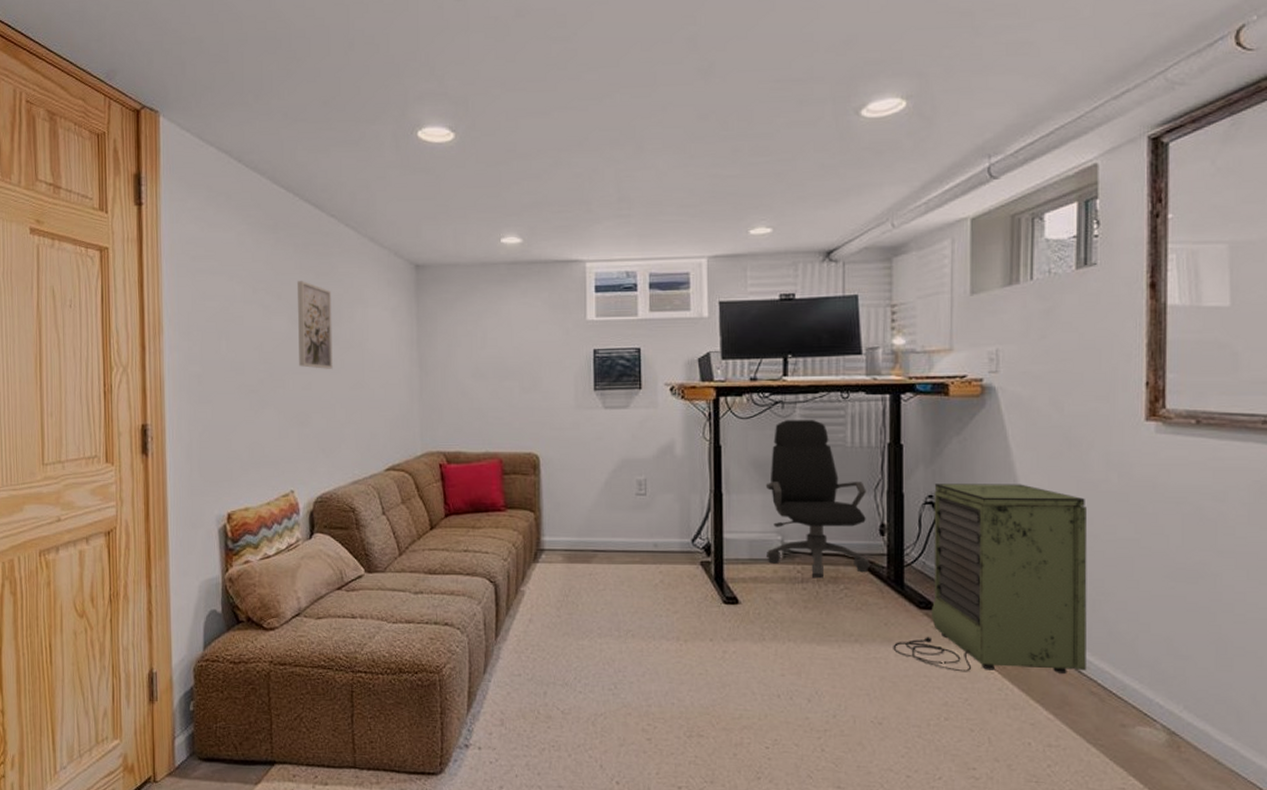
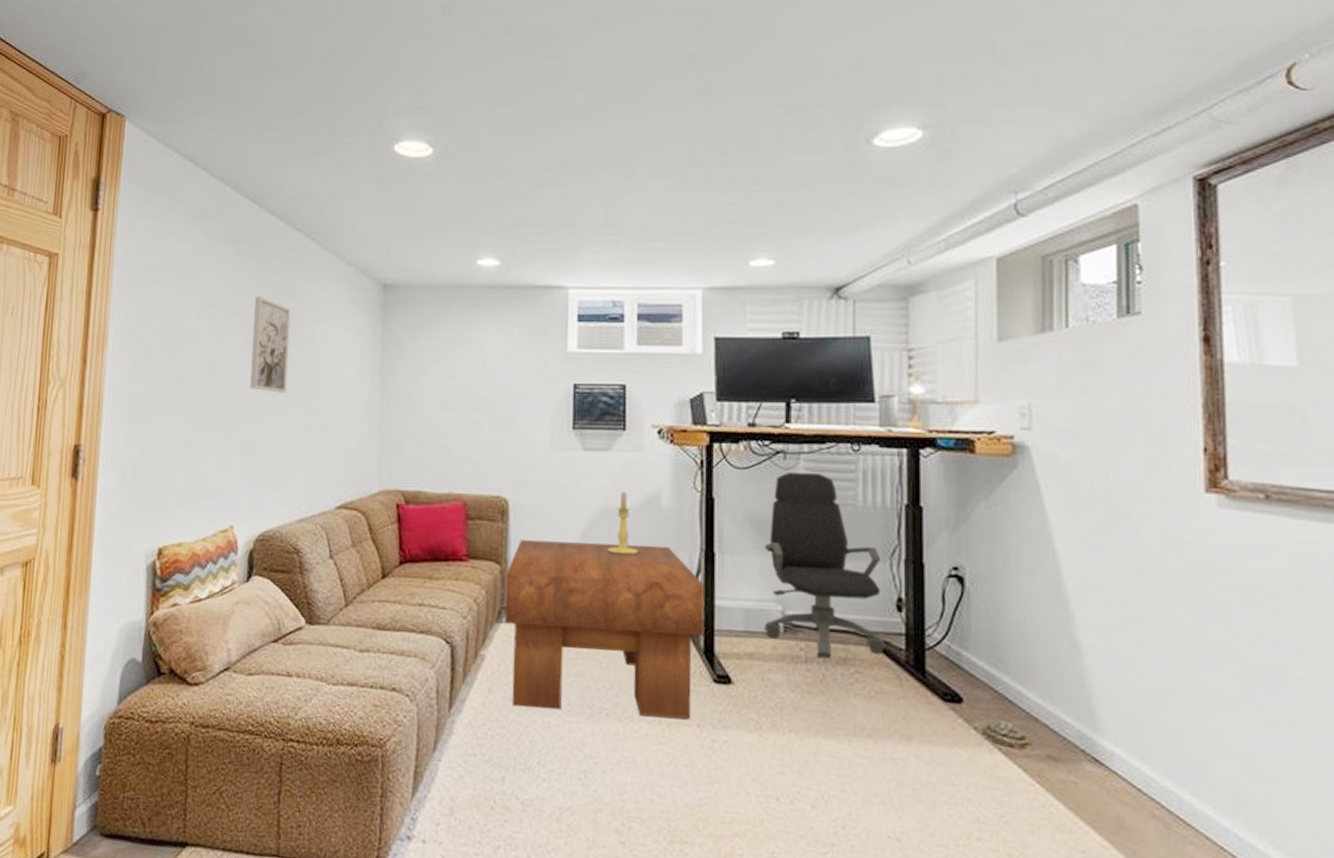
coffee table: none [540,489,713,635] -> present [504,540,704,719]
candle holder: none [628,443,655,499] -> present [607,491,638,556]
storage cabinet: present [893,483,1088,675] -> none [913,554,1146,792]

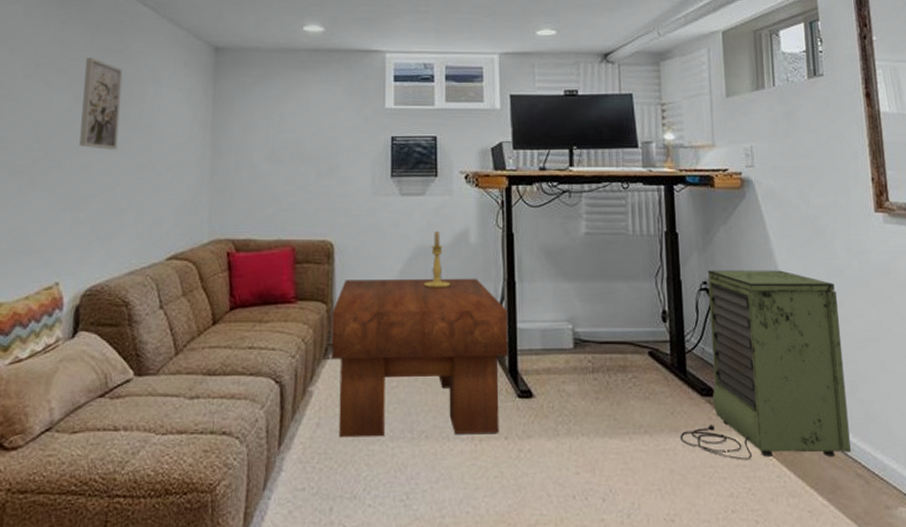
office chair: present [764,472,887,659] -> none [556,209,656,368]
storage cabinet: none [913,554,1146,792] -> present [680,270,851,460]

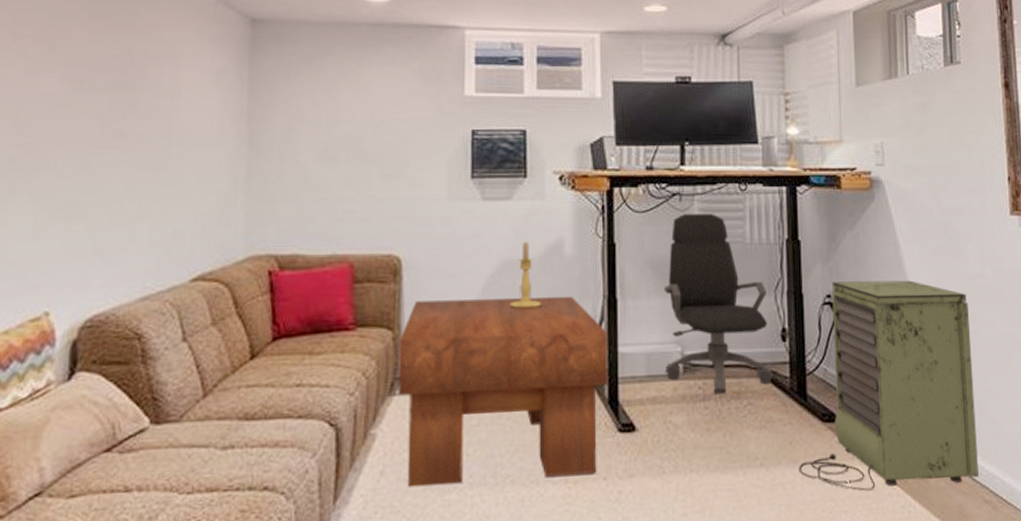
wall art: present [79,58,123,150] -> none [74,29,131,145]
office chair: none [556,209,656,368] -> present [663,214,774,395]

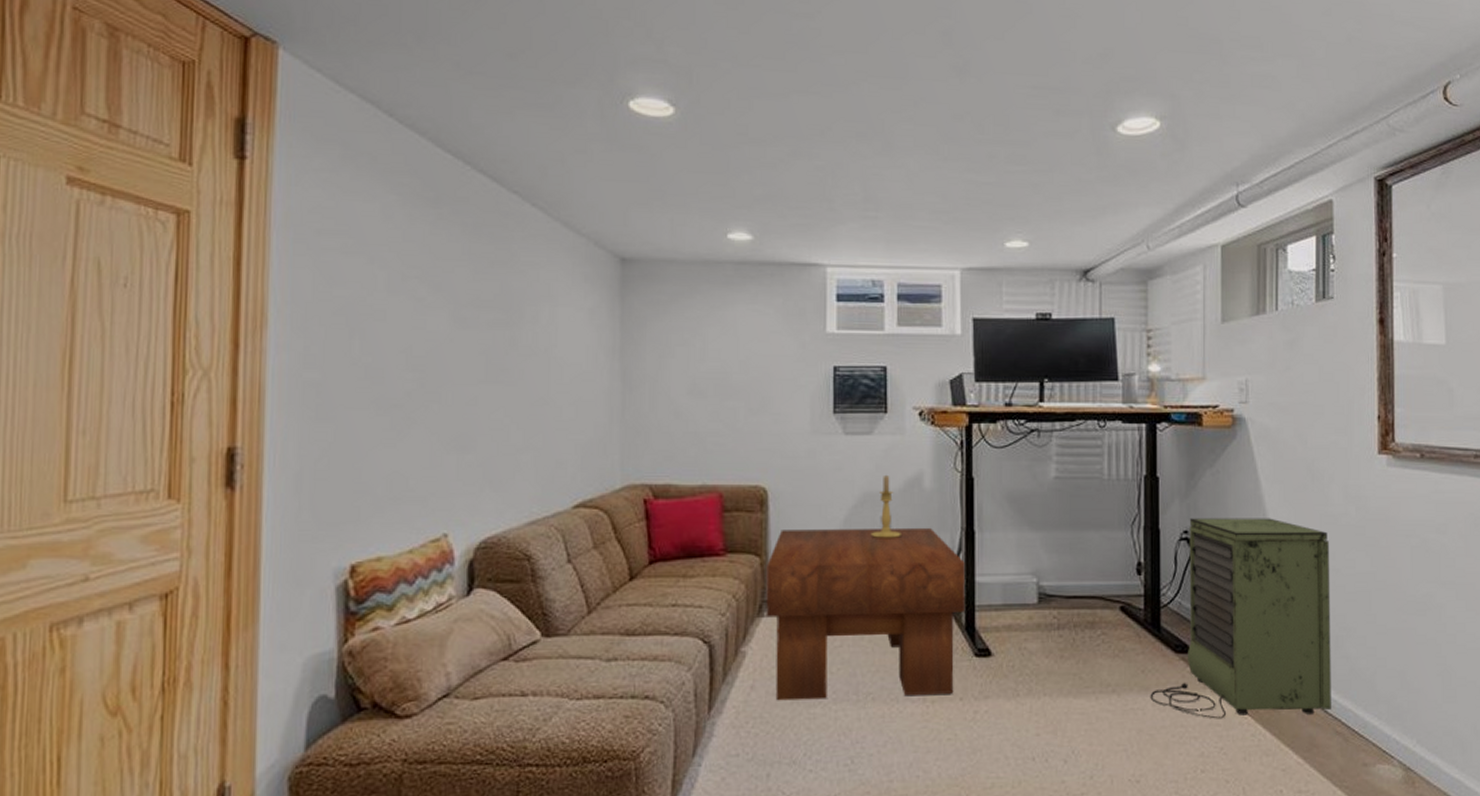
office chair: present [663,214,774,395] -> none [1020,450,1128,624]

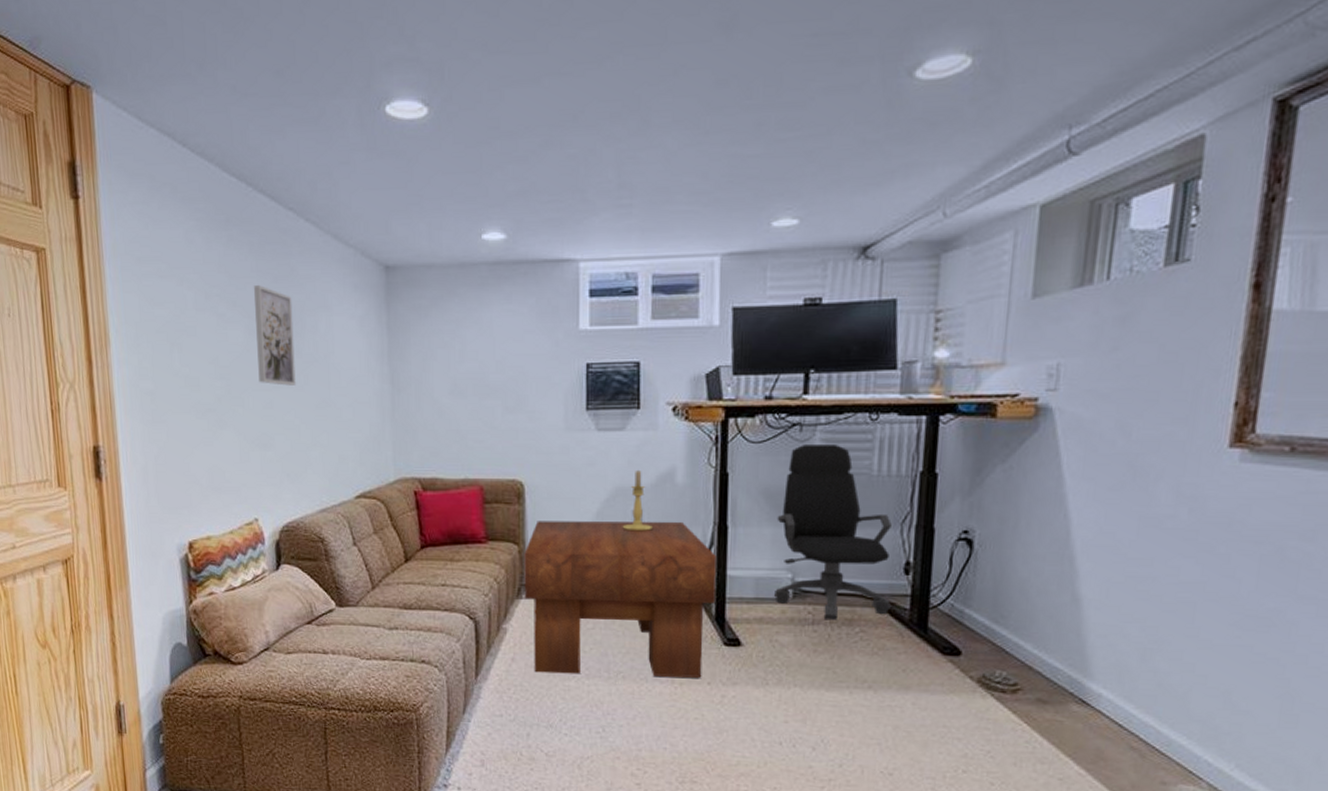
wall art: none [462,269,510,380] -> present [253,285,296,386]
office chair: none [1020,450,1128,624] -> present [774,445,892,621]
storage cabinet: present [1150,518,1331,719] -> none [910,517,1147,728]

